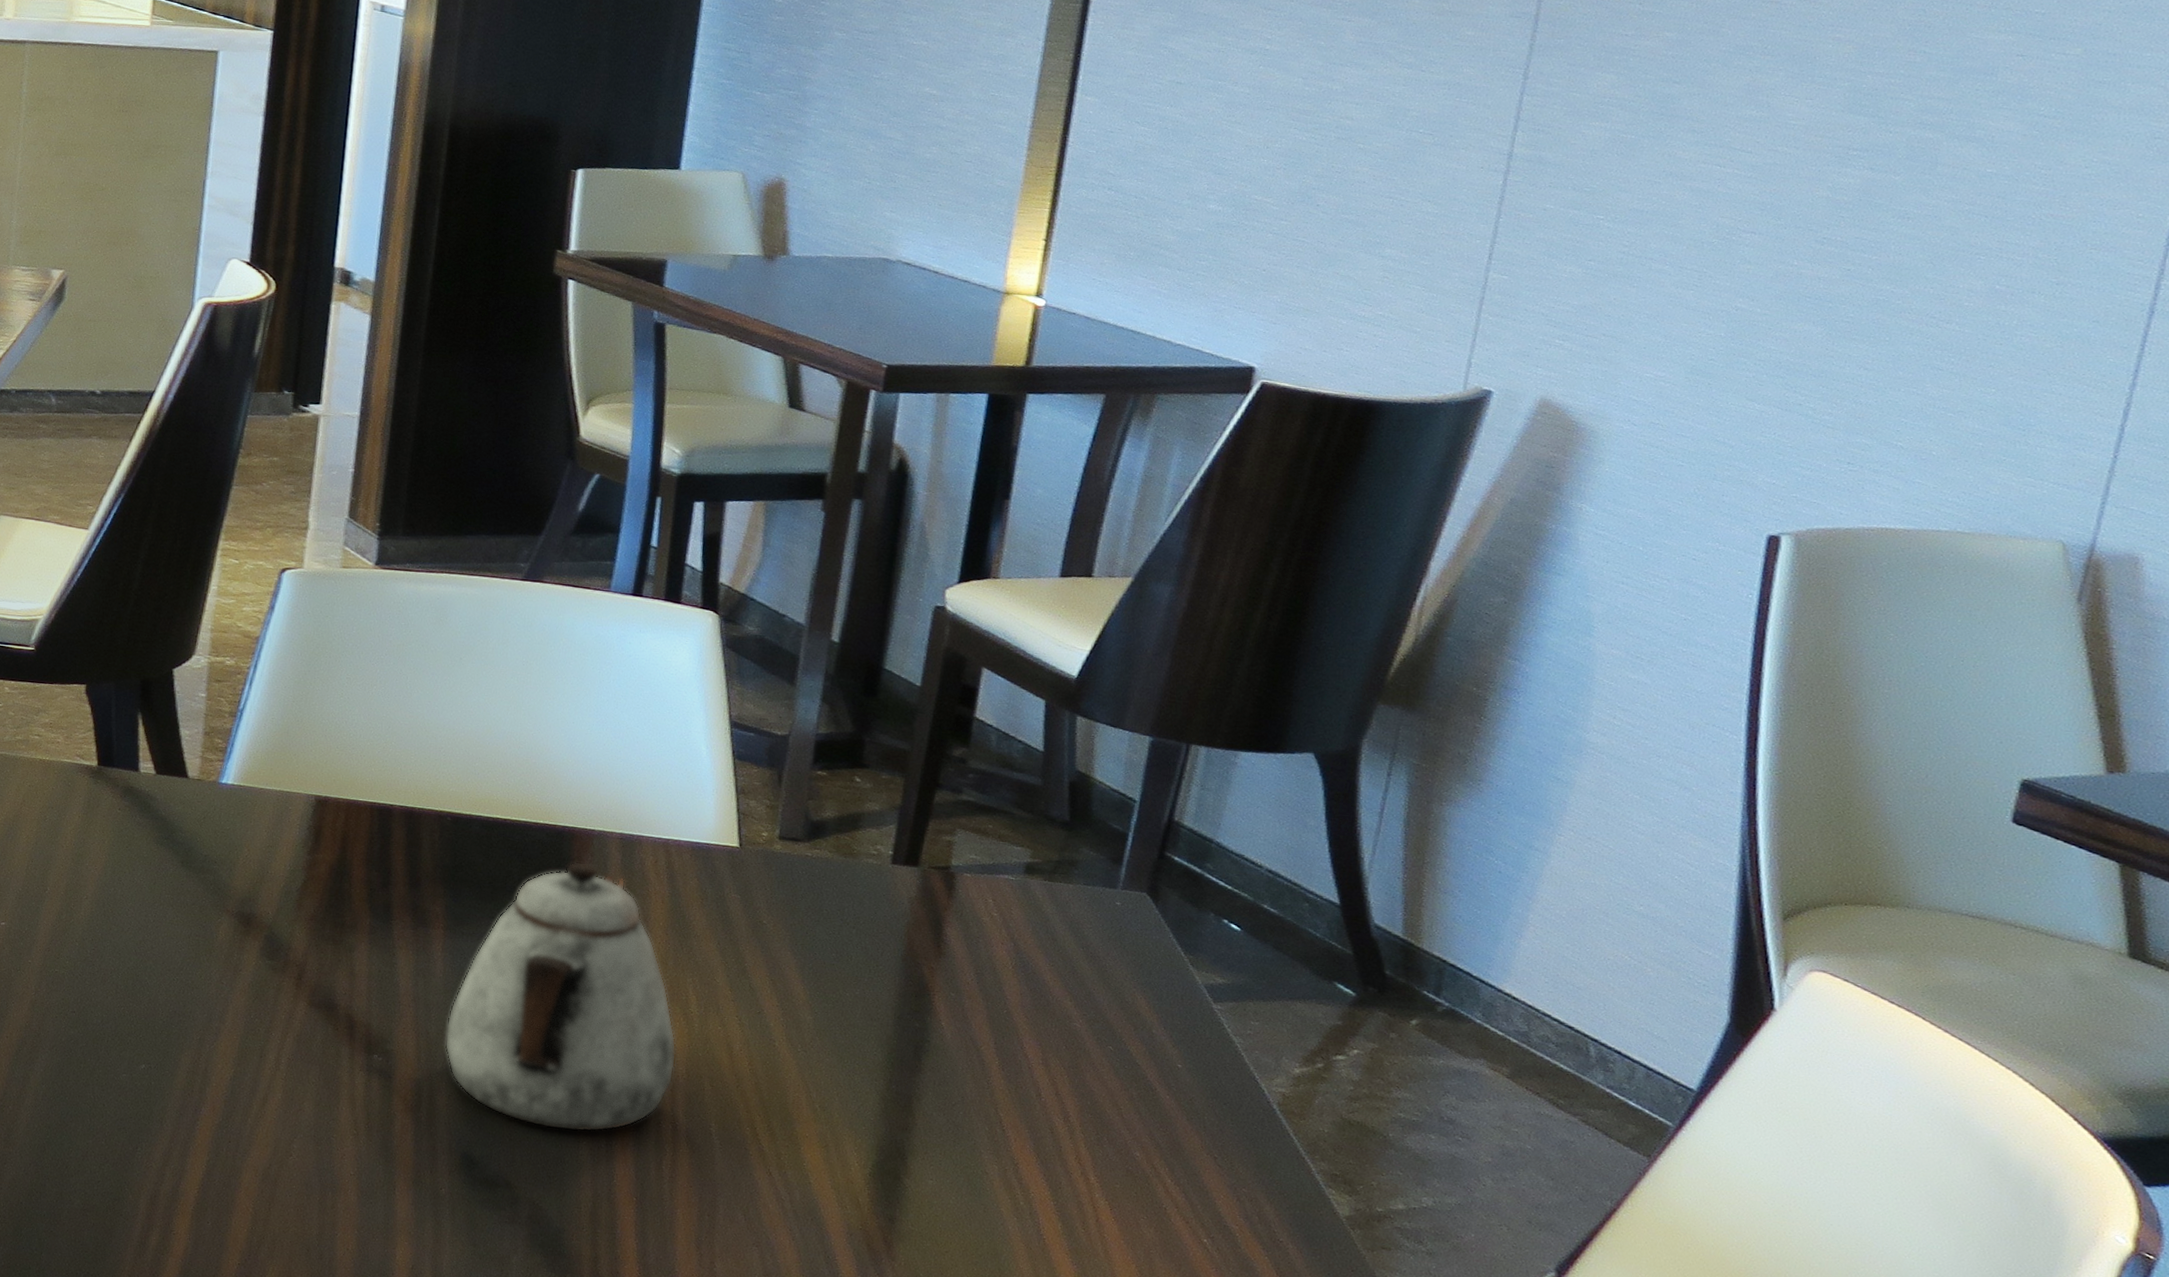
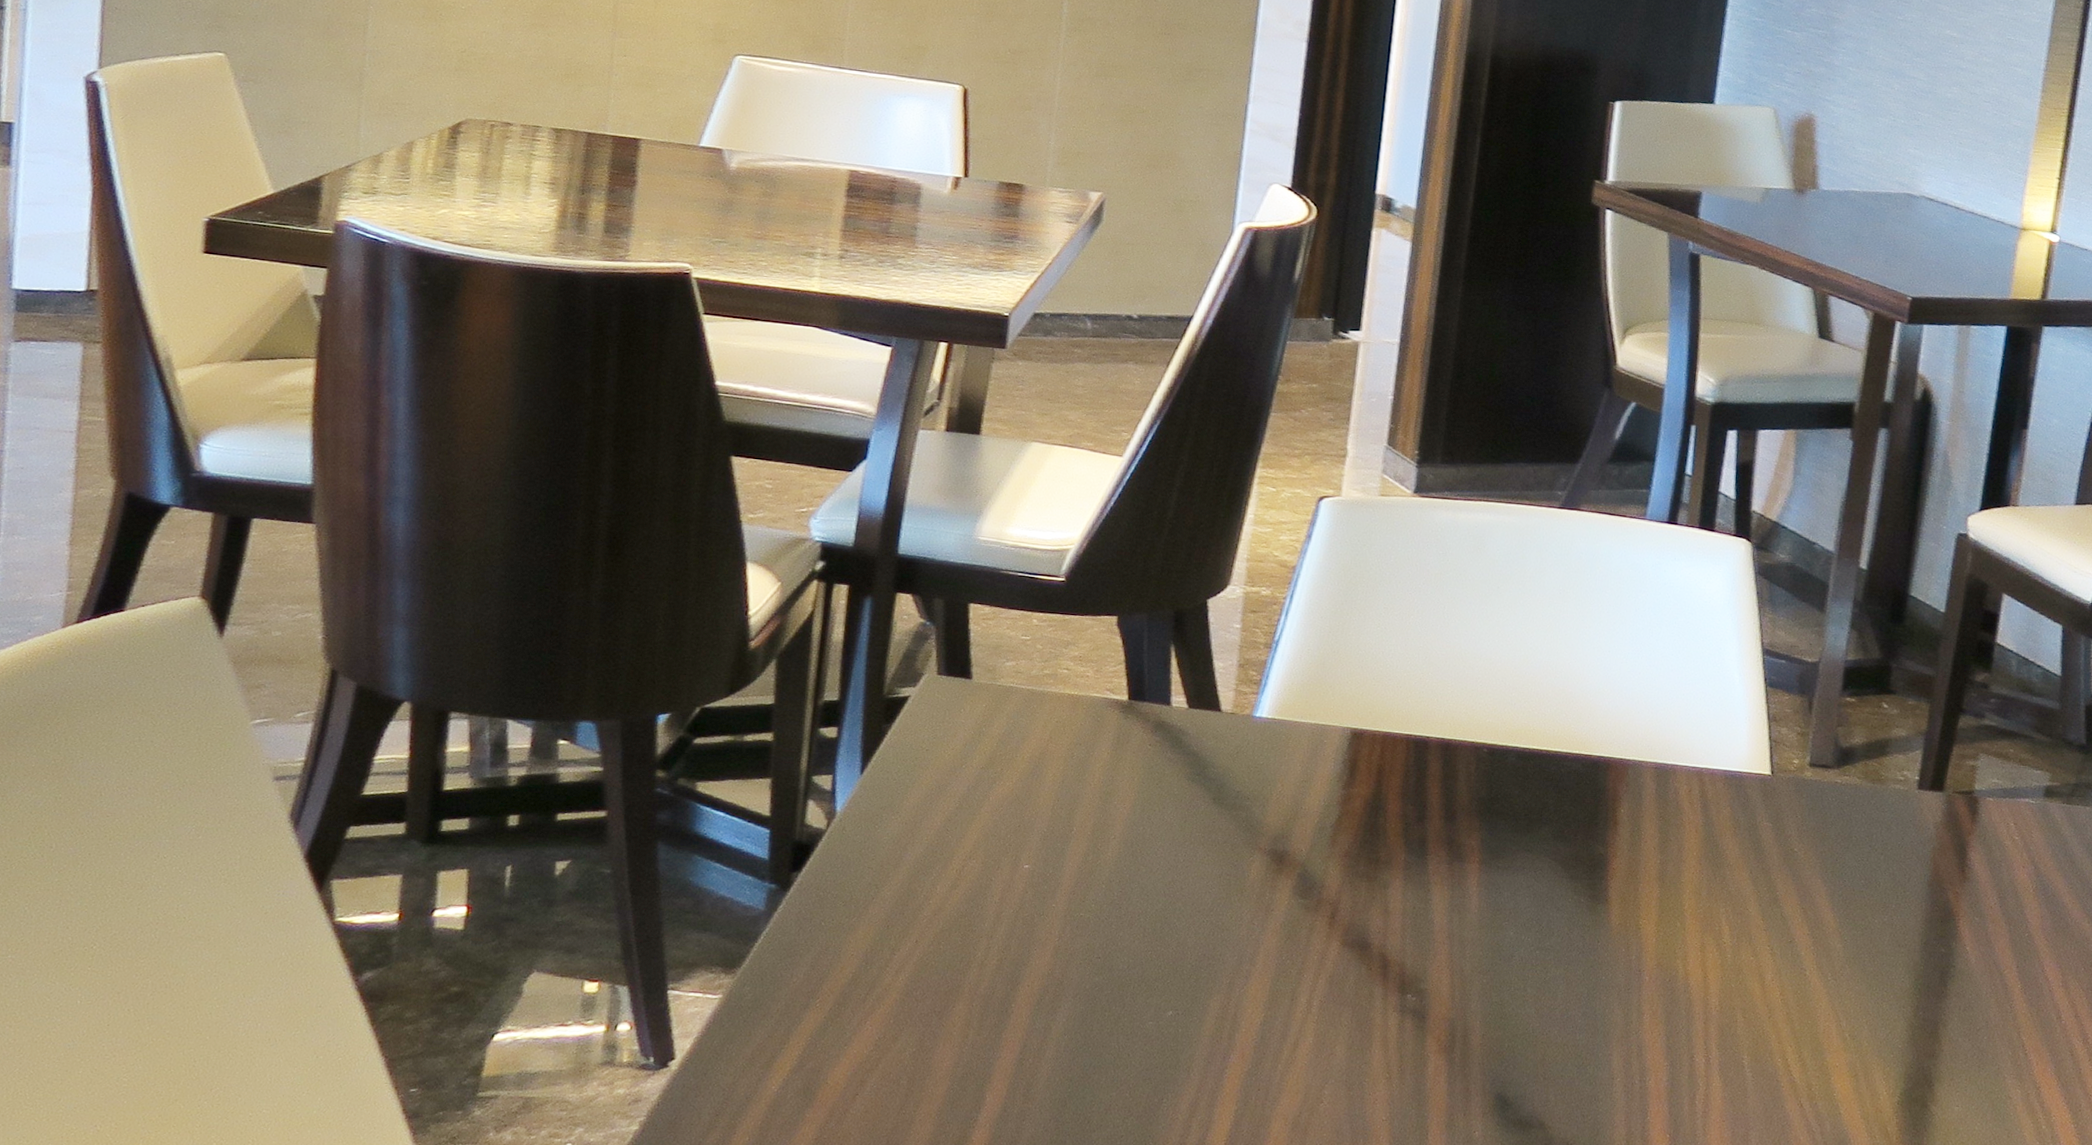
teapot: present [444,861,677,1133] -> none [1479,791,1710,1069]

